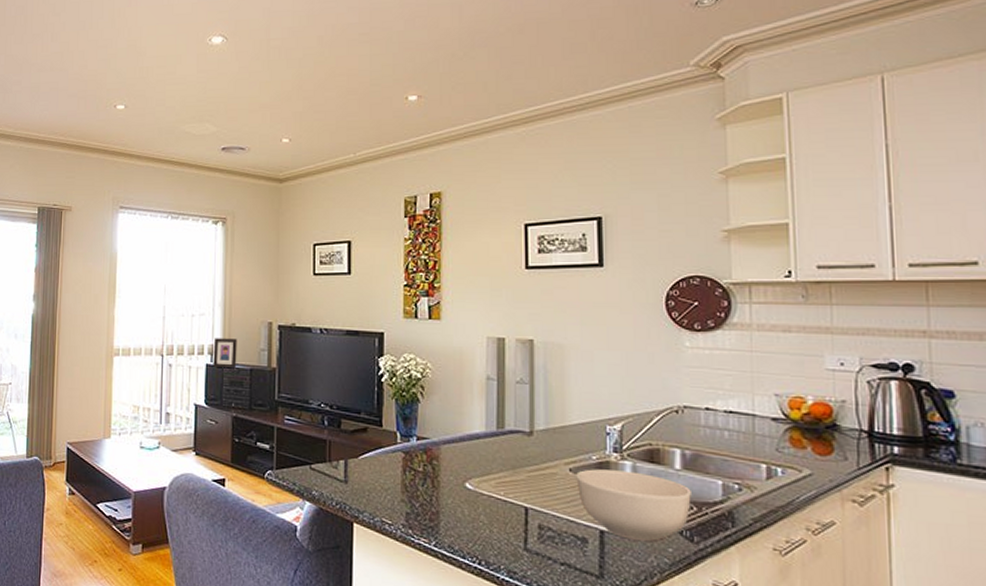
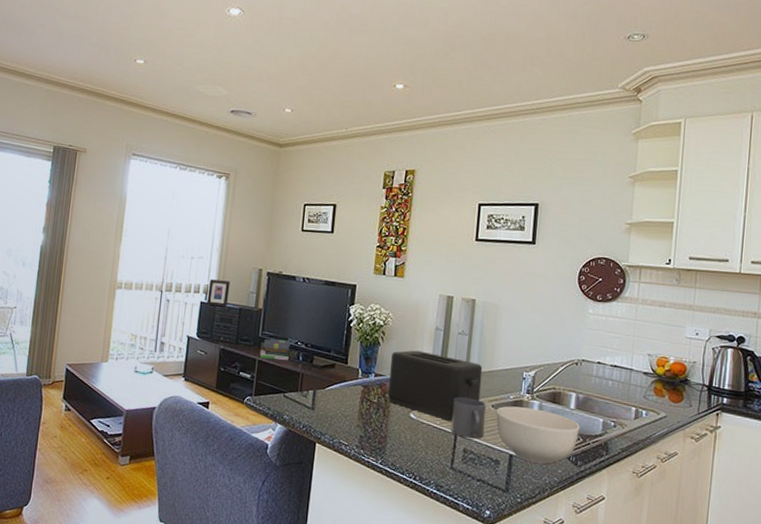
books: none [278,402,313,427] -> present [259,338,291,361]
toaster: none [435,406,553,490] -> present [388,350,483,421]
mug: none [519,460,563,512] -> present [451,397,487,439]

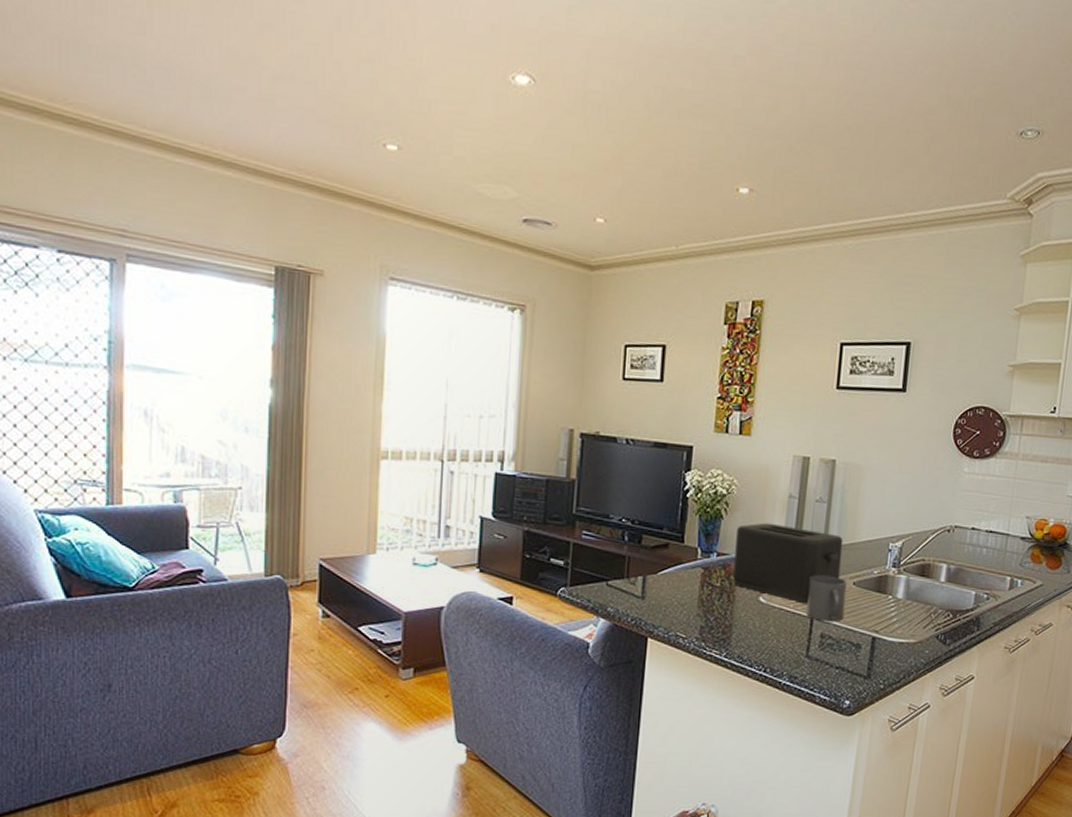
picture frame: present [206,279,230,307] -> none [503,444,533,479]
books: present [259,338,291,361] -> none [574,516,614,543]
bowl: present [496,406,580,465] -> none [858,582,950,646]

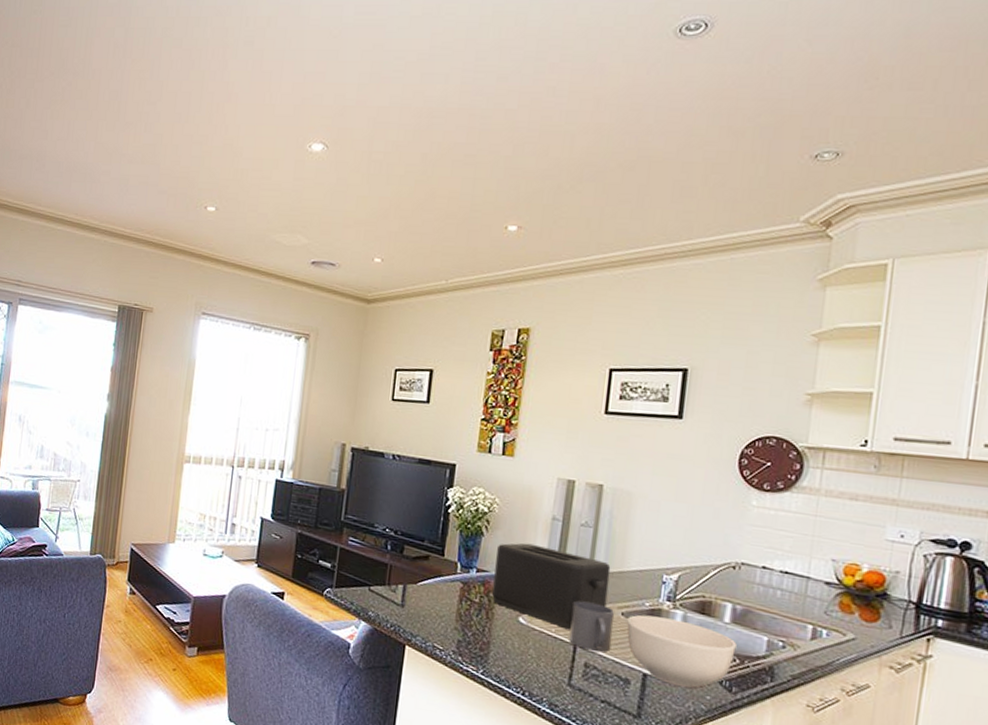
bowl: none [858,582,950,646] -> present [627,614,737,689]

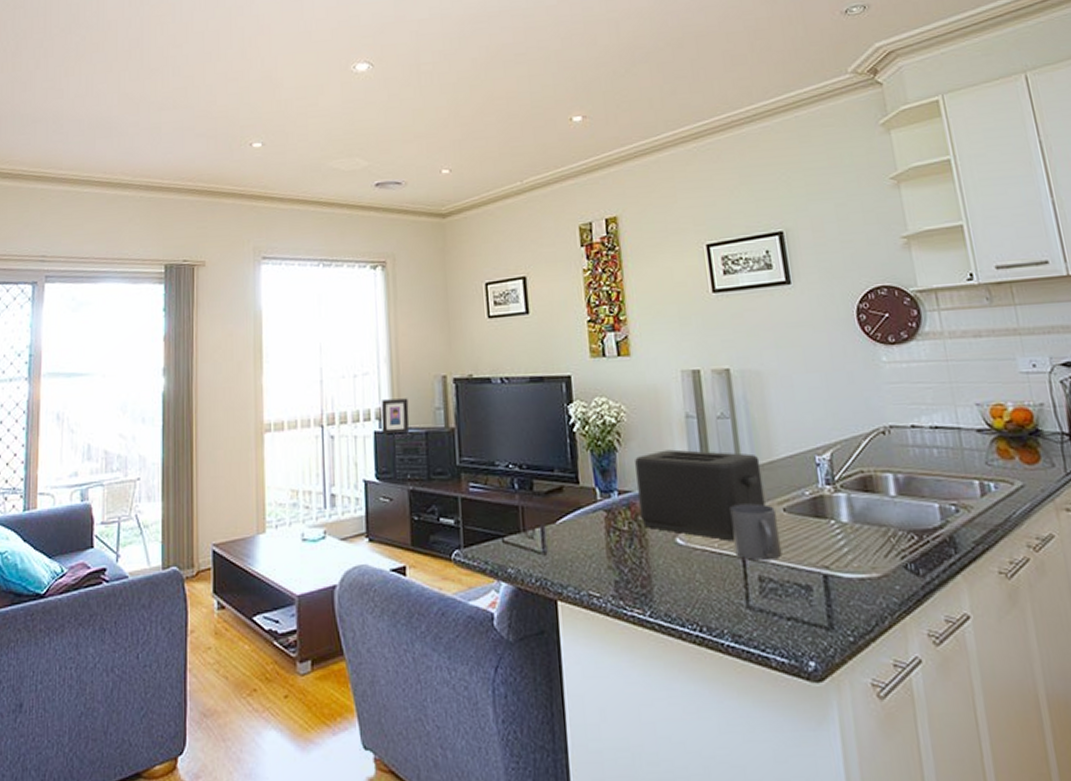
picture frame: none [282,454,309,487] -> present [381,398,410,435]
bowl: present [627,614,737,689] -> none [791,504,912,582]

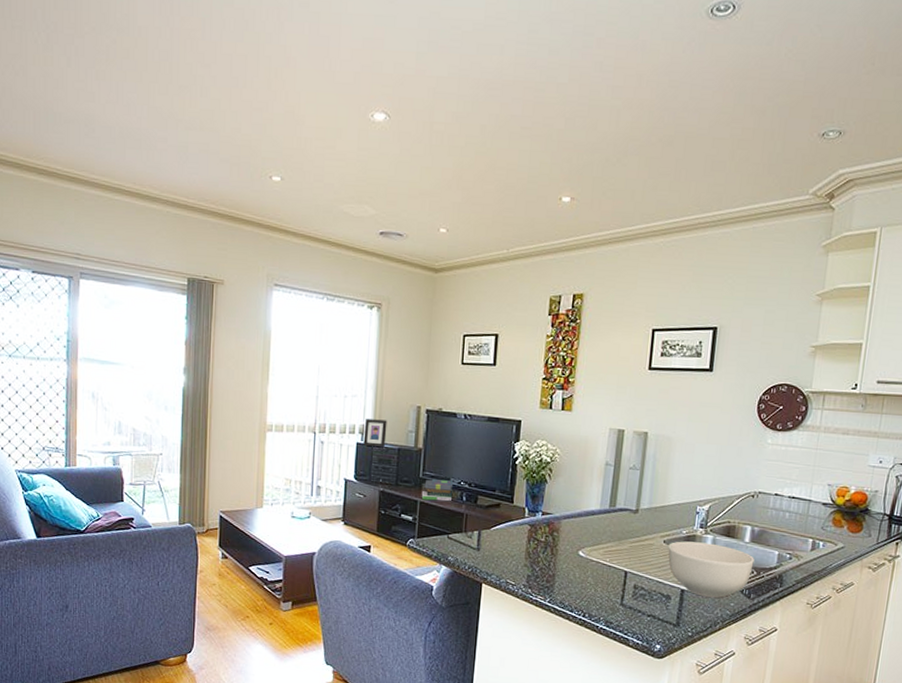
books: none [461,464,501,495] -> present [421,479,454,502]
toaster: present [635,449,766,540] -> none [556,487,655,558]
mug: present [730,503,783,560] -> none [621,533,659,575]
bowl: none [791,504,912,582] -> present [668,541,754,599]

